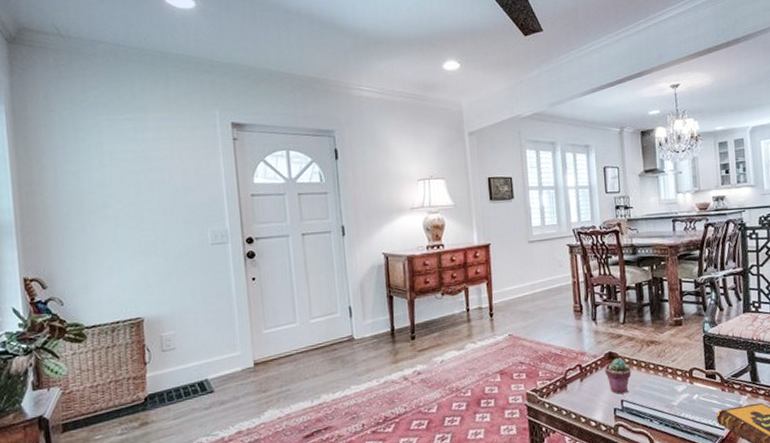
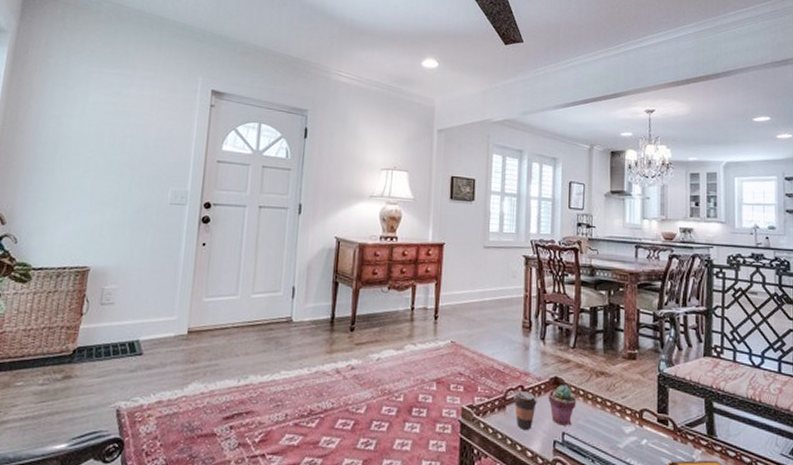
coffee cup: none [572,369,596,403] -> present [512,391,538,430]

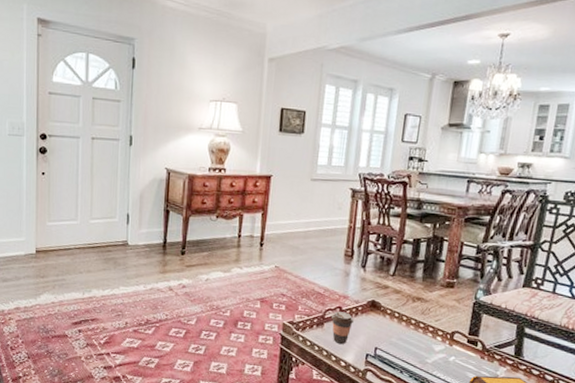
potted succulent: present [548,385,577,426] -> none [364,307,392,343]

